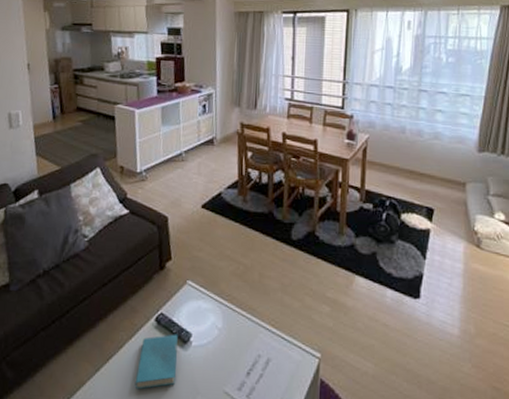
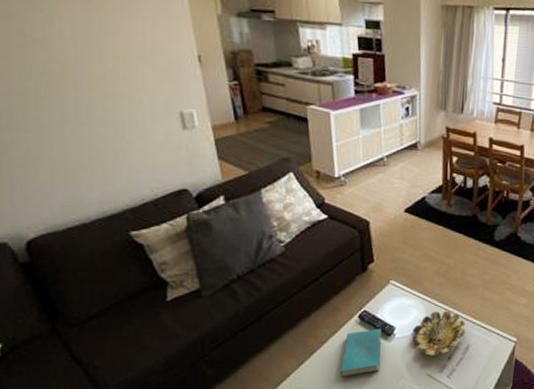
bowl: none [208,317,265,371] -> present [411,311,466,357]

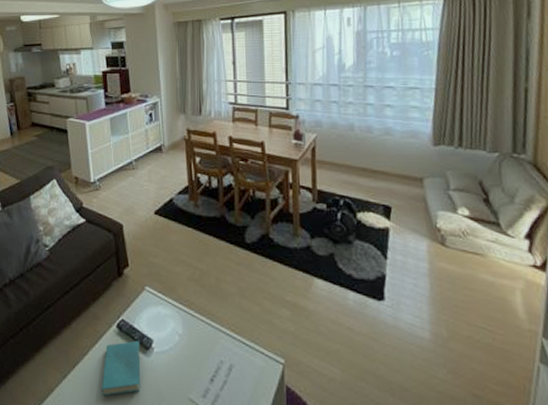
bowl: present [411,311,466,357] -> none [170,322,227,378]

